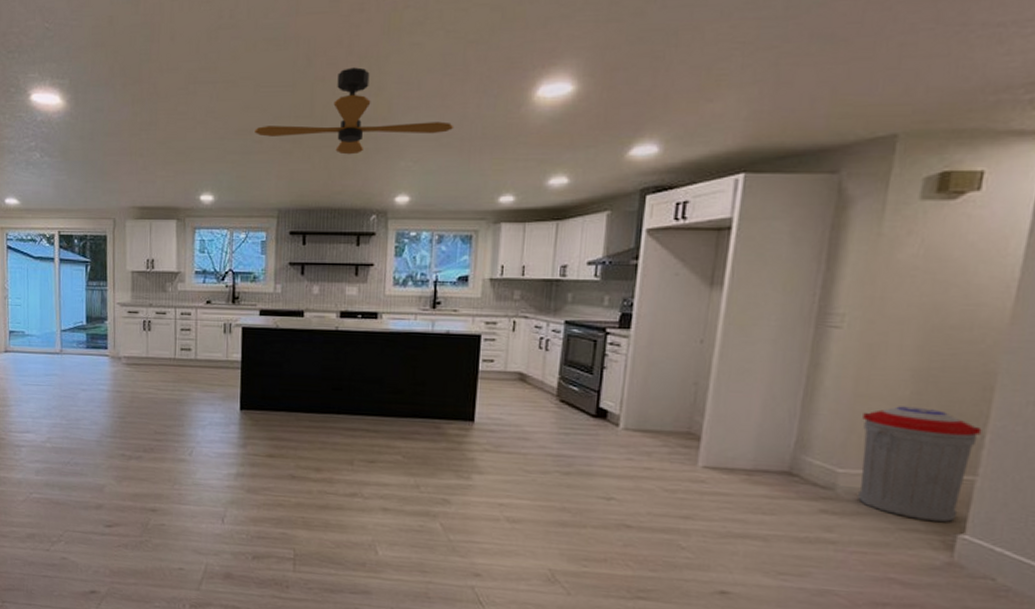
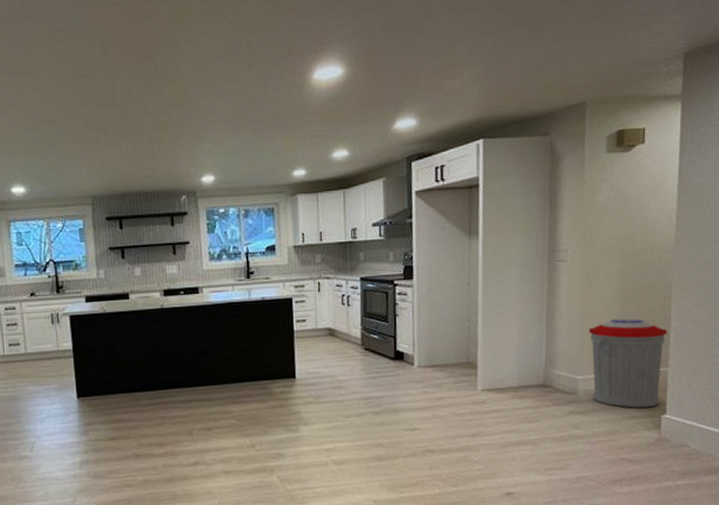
ceiling fan: present [254,67,454,155] -> none [59,56,247,140]

